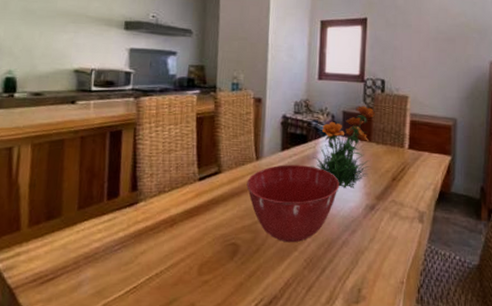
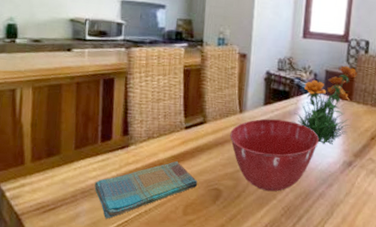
dish towel: none [99,215,214,286] -> present [94,160,198,219]

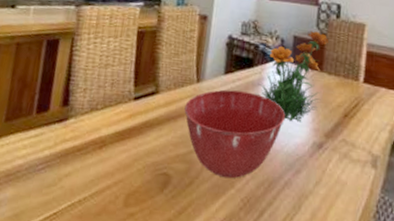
dish towel: present [94,160,198,219] -> none [22,138,144,210]

